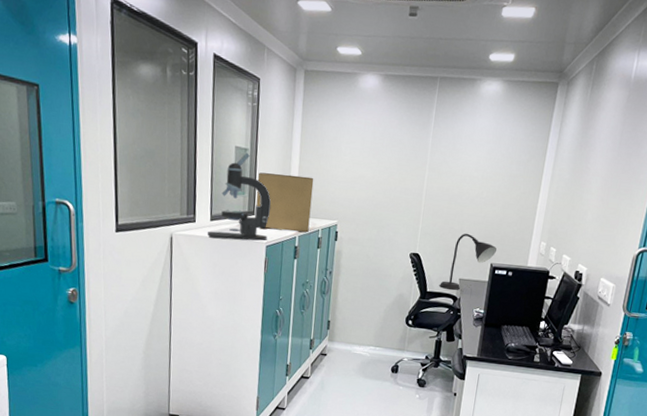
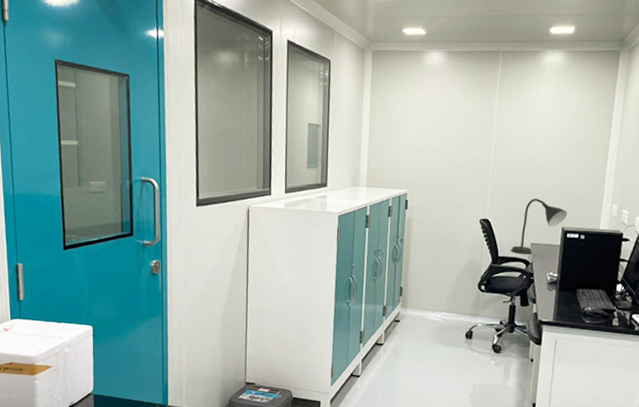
microscope: present [208,152,272,242] -> none [282,128,343,212]
box: present [256,172,314,233] -> none [328,146,384,202]

